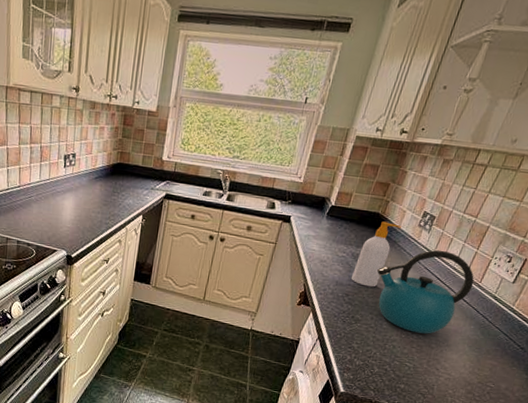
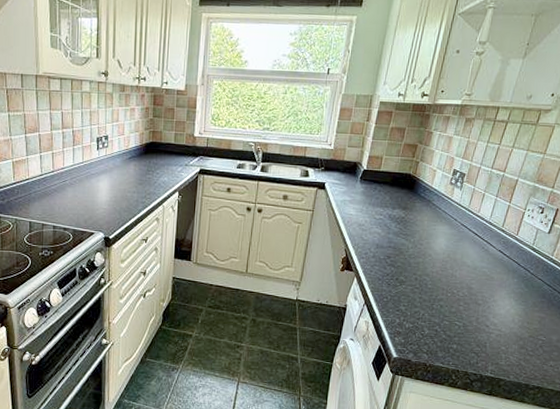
soap bottle: present [351,221,402,287] -> none [391,182,435,248]
kettle: present [377,250,474,334] -> none [416,206,511,291]

